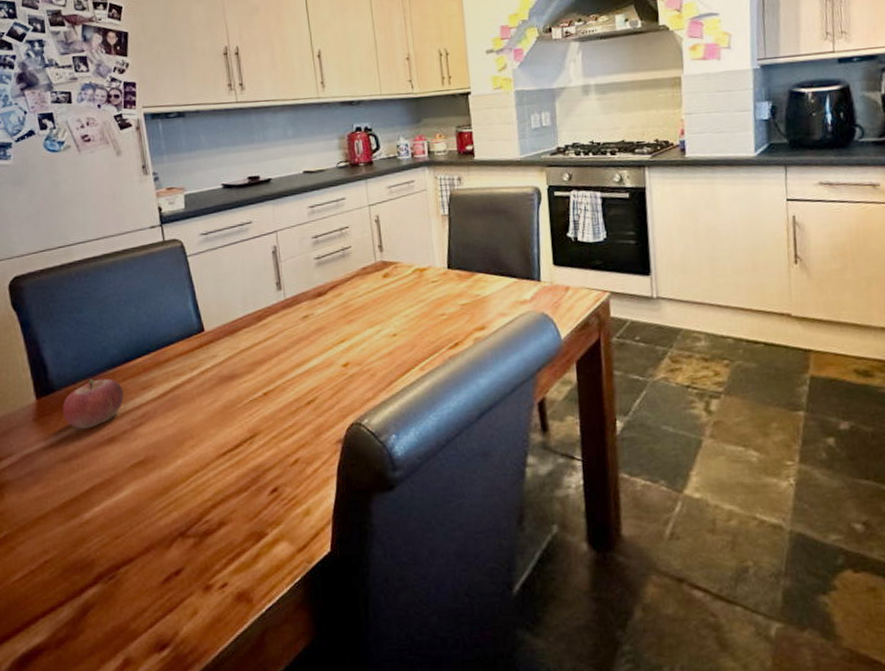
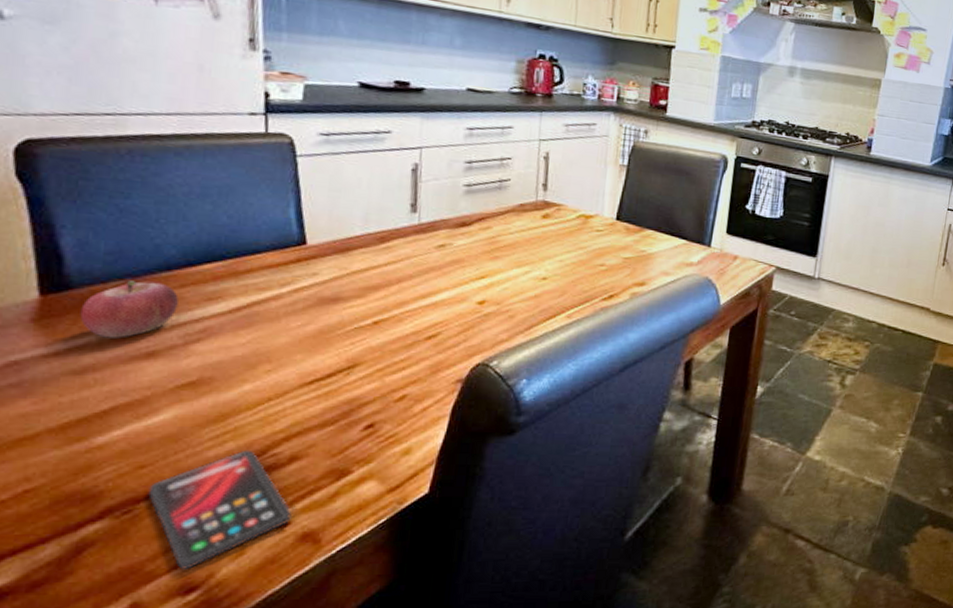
smartphone: none [124,518,227,628] -> present [148,449,292,569]

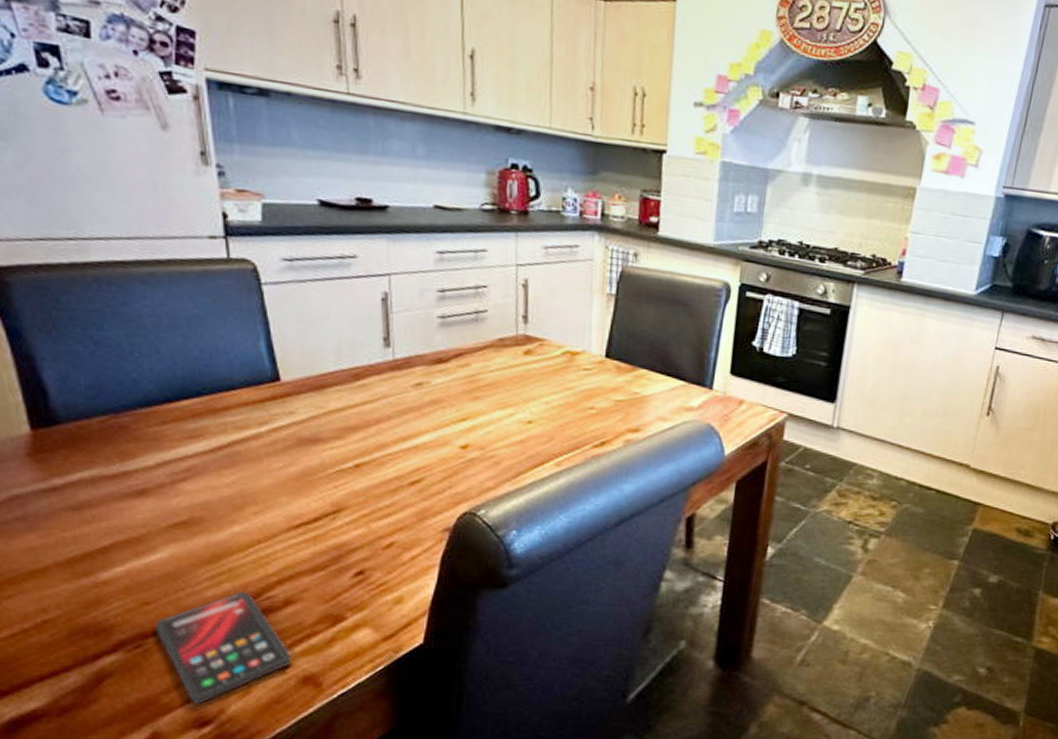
fruit: present [80,281,179,338] -> none [70,416,161,475]

